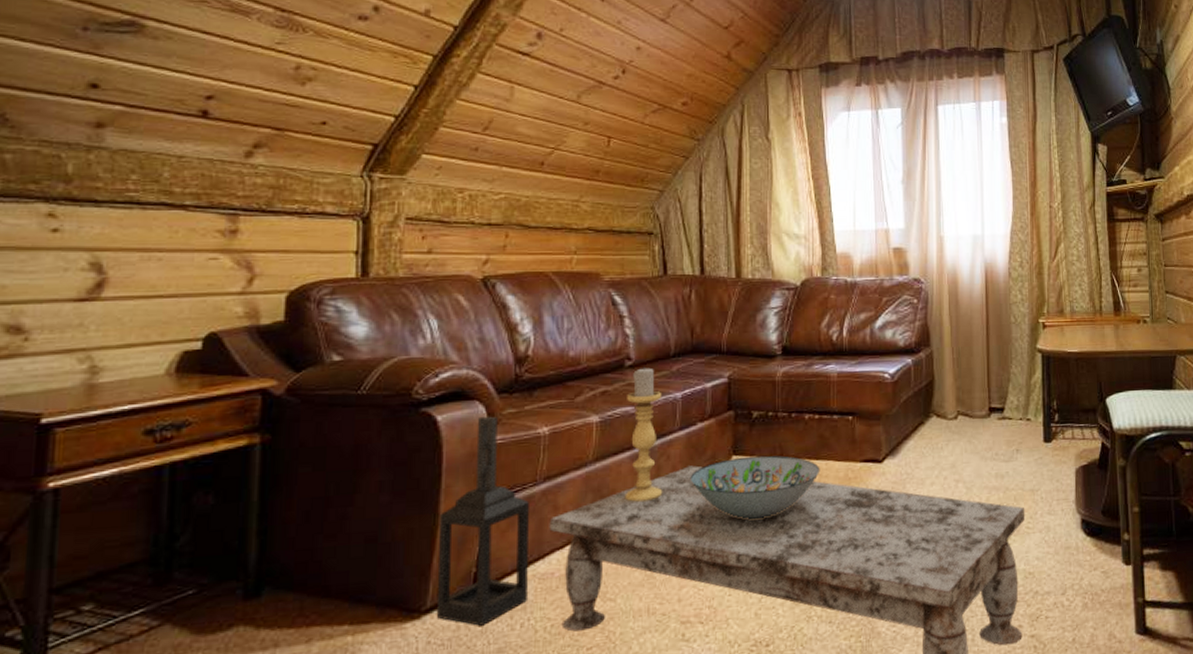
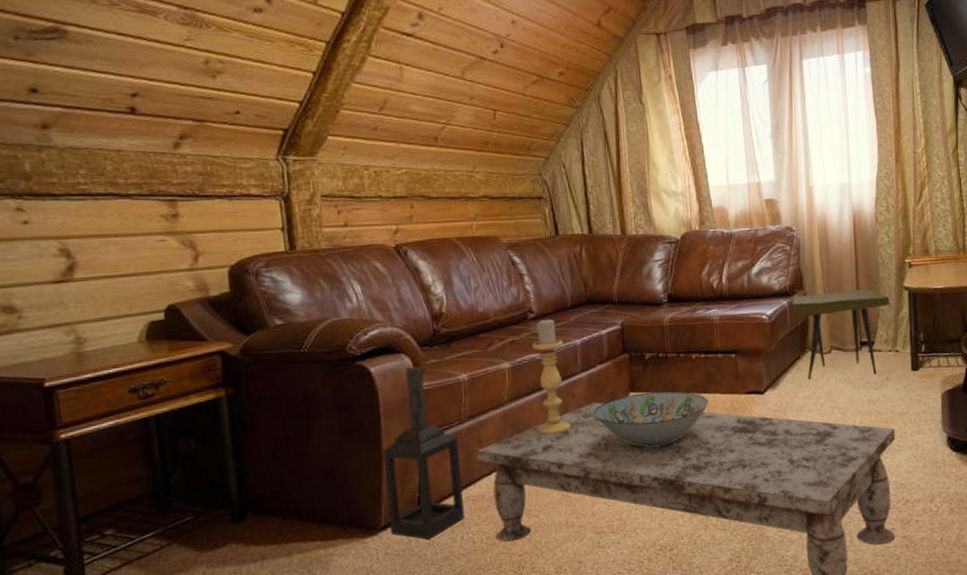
side table: none [918,349,1022,449] -> present [793,289,890,380]

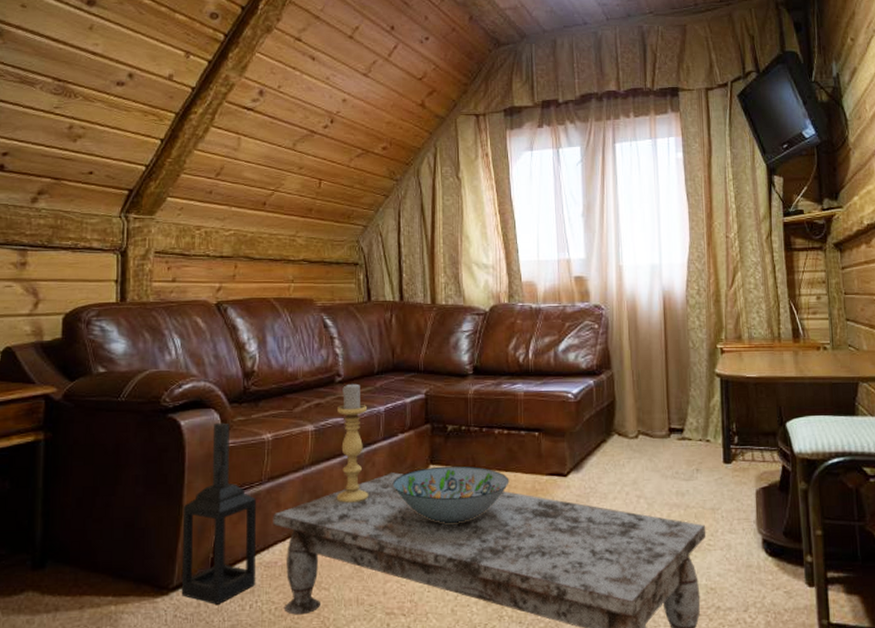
side table: present [793,289,890,380] -> none [599,373,700,465]

